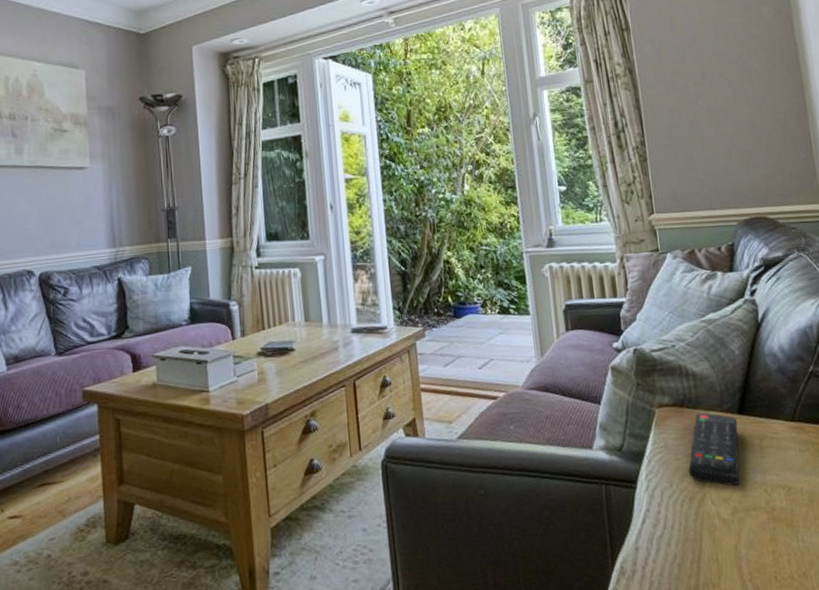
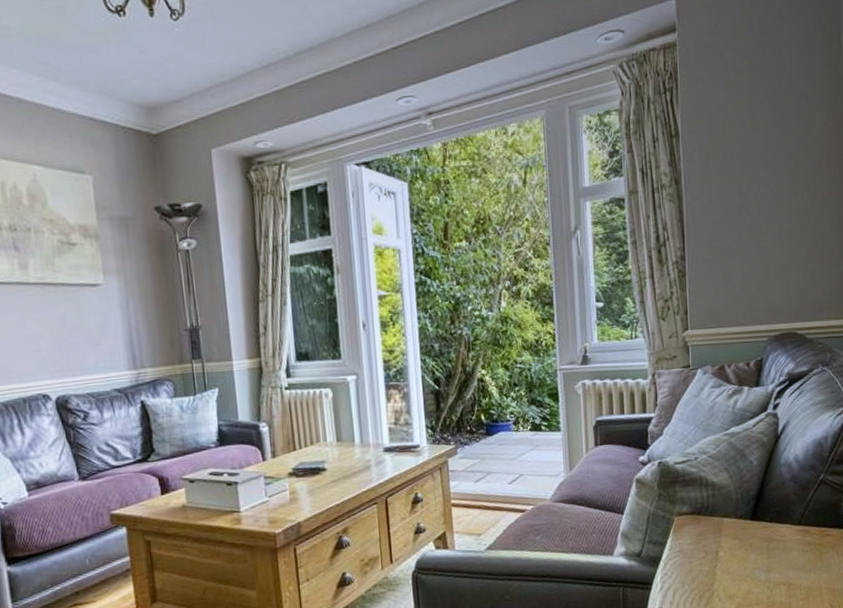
remote control: present [689,413,740,486] -> none [701,520,749,584]

